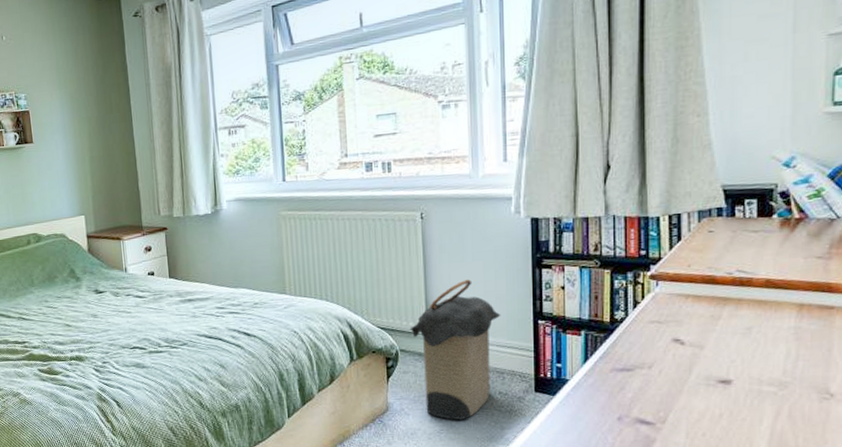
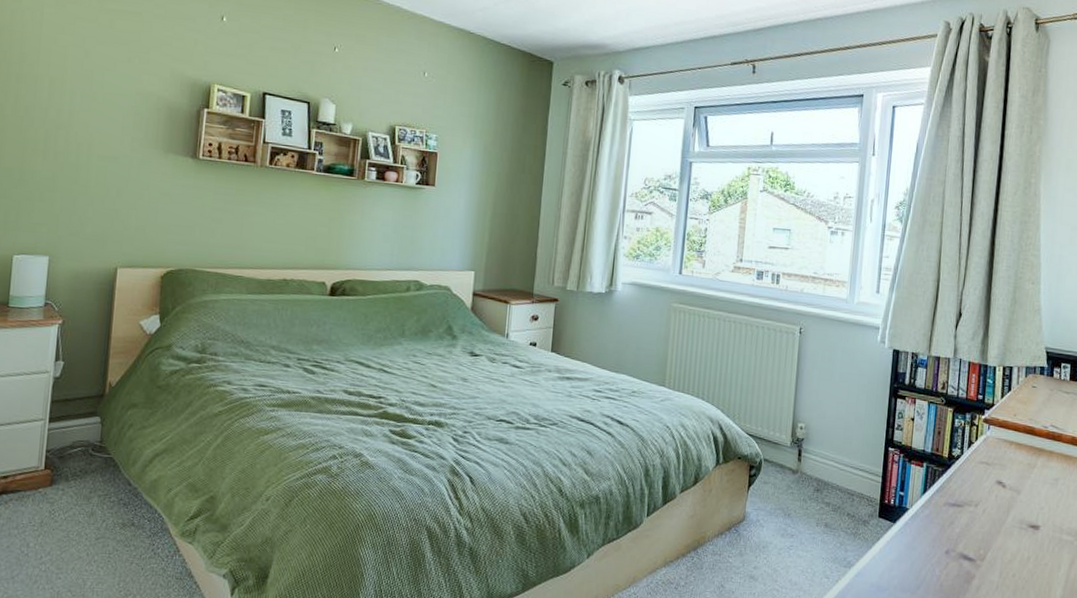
laundry hamper: present [409,279,501,421] -> none [775,398,858,538]

